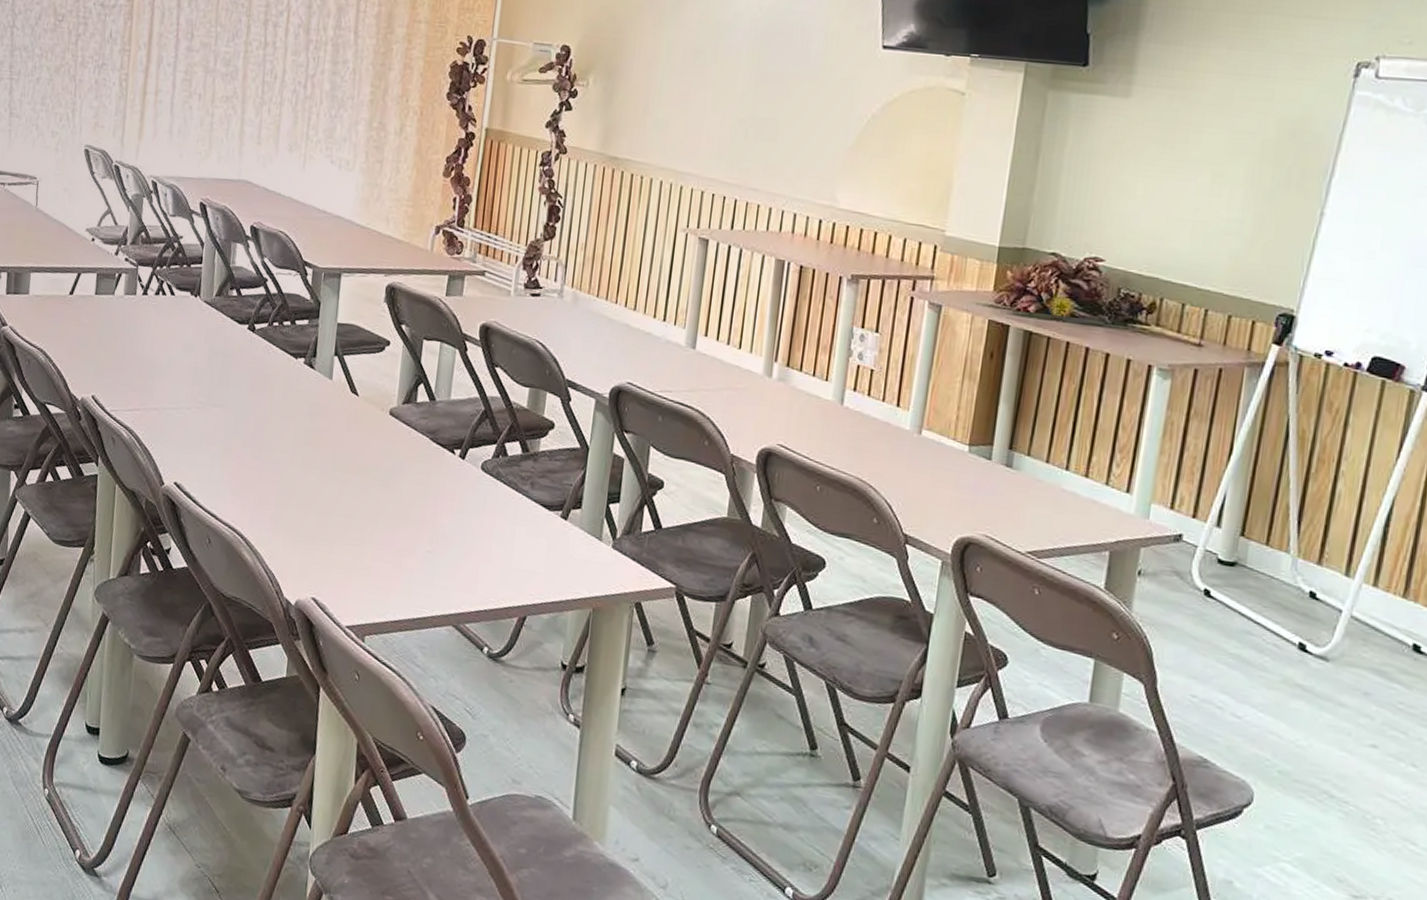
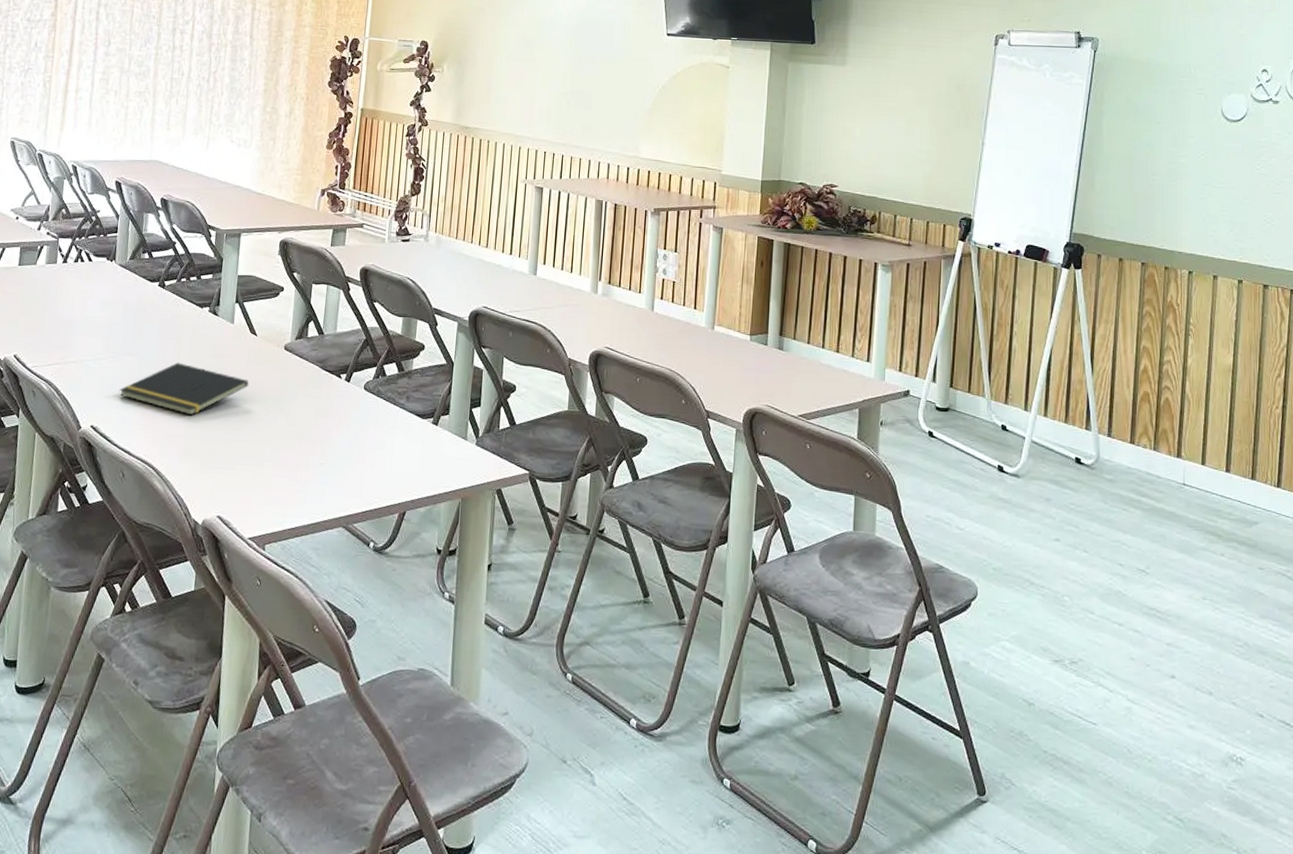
notepad: none [205,419,349,482] -> present [119,362,249,416]

